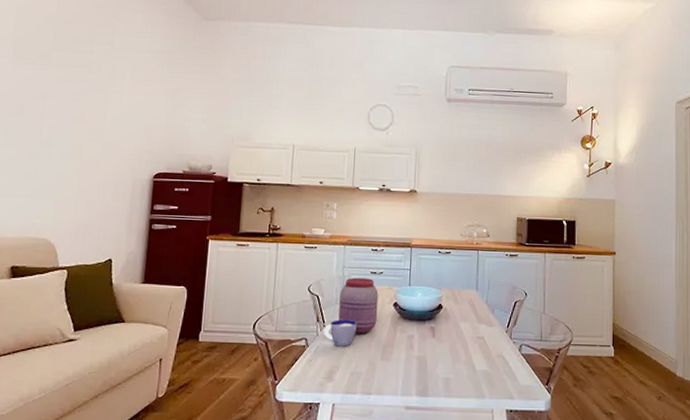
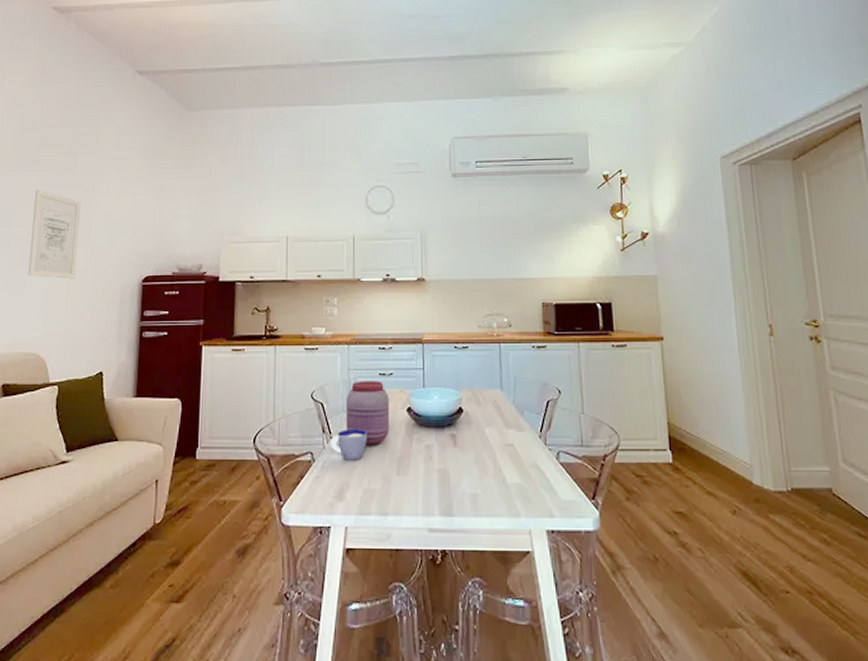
wall art: none [39,83,95,171] -> present [27,189,81,279]

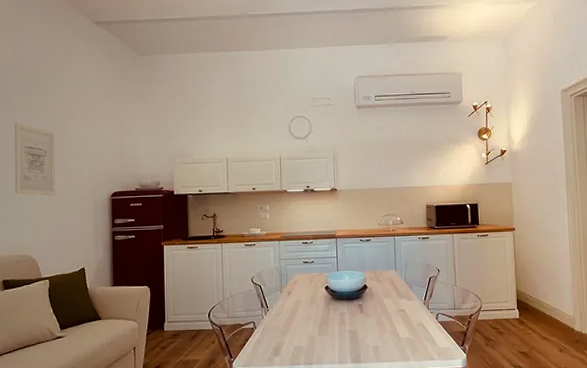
cup: present [331,430,367,460] -> none [268,304,296,327]
jar: present [346,381,390,446] -> none [279,267,312,315]

